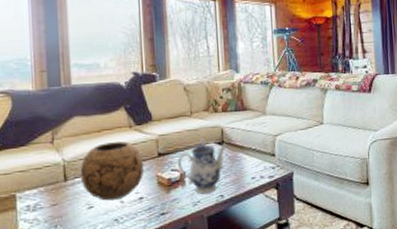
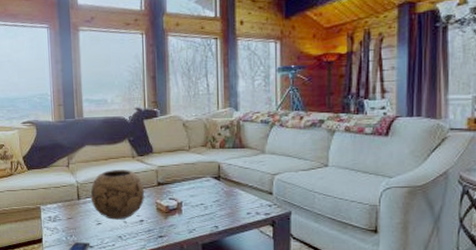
teapot: present [177,138,227,194] -> none [175,172,223,223]

